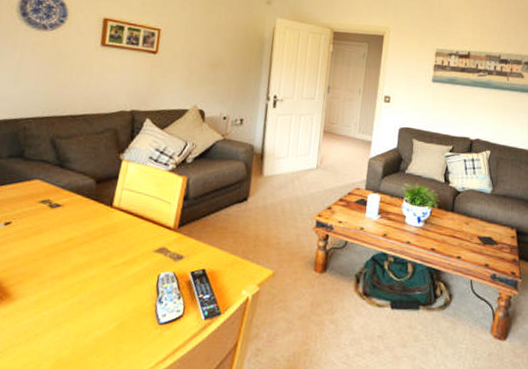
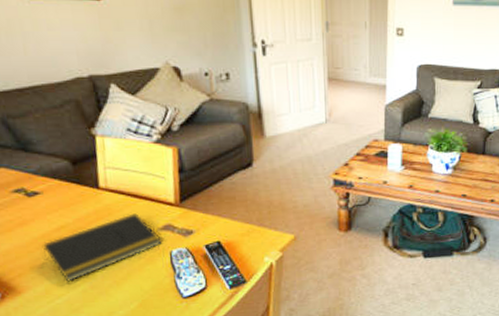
notepad: none [45,233,155,294] -> present [43,213,163,282]

